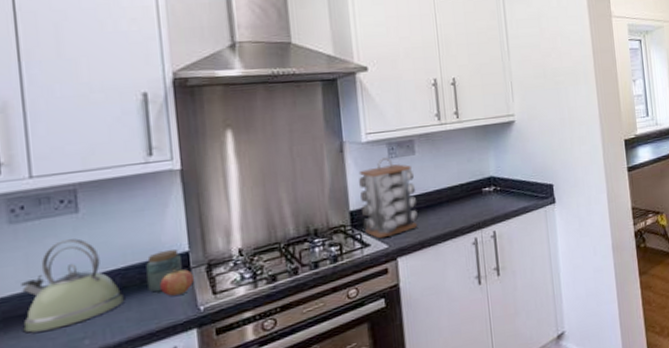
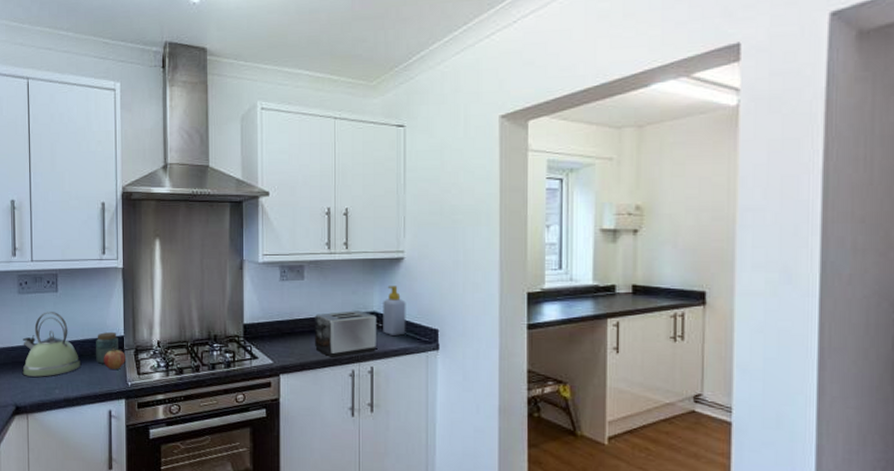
spice rack: present [358,157,419,239] -> none [252,279,302,354]
toaster: none [431,177,498,231] -> present [315,310,377,359]
soap bottle: none [499,148,524,197] -> present [383,285,406,336]

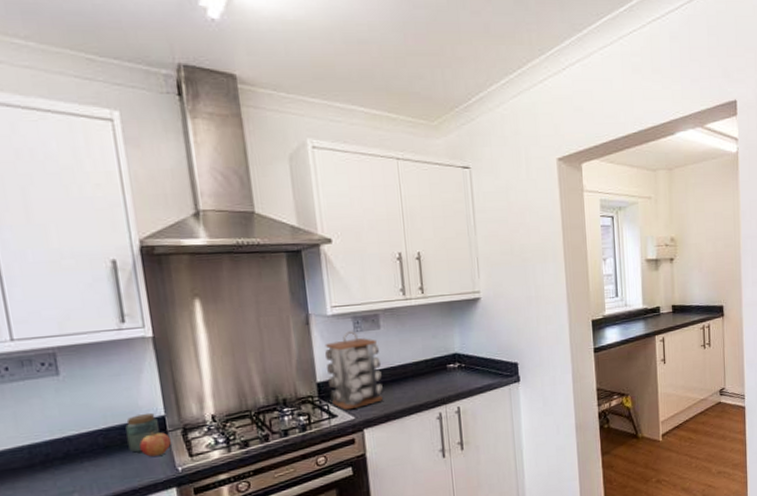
kettle: present [22,312,82,378] -> none [12,400,109,485]
spice rack: none [252,279,302,354] -> present [324,331,384,410]
toaster: present [315,310,377,359] -> none [396,354,462,405]
soap bottle: present [383,285,406,336] -> none [463,325,489,374]

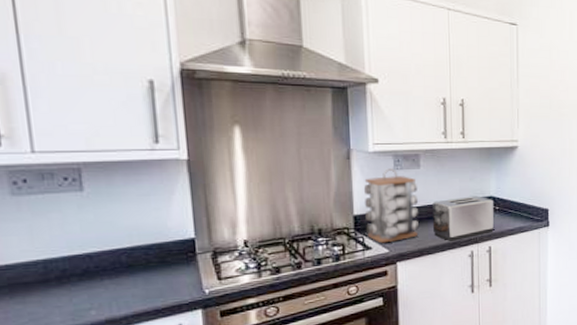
peanut butter: present [125,413,160,453] -> none [152,234,188,273]
fruit: present [139,432,171,457] -> none [166,254,199,278]
toaster: none [396,354,462,405] -> present [433,196,495,242]

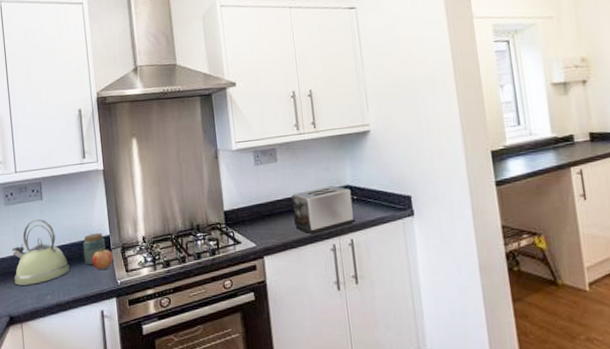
kettle: none [26,216,132,301] -> present [12,219,71,286]
peanut butter: none [152,234,188,273] -> present [83,232,106,266]
fruit: none [166,254,199,278] -> present [92,249,113,270]
spice rack: present [363,168,420,243] -> none [230,164,282,238]

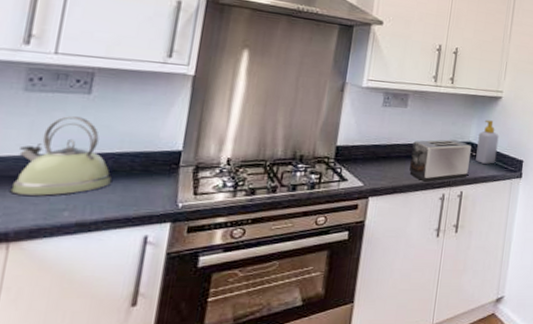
peanut butter: present [83,232,106,266] -> none [135,145,173,182]
fruit: present [92,249,113,270] -> none [147,164,180,189]
soap bottle: none [355,158,381,207] -> present [475,120,499,164]

